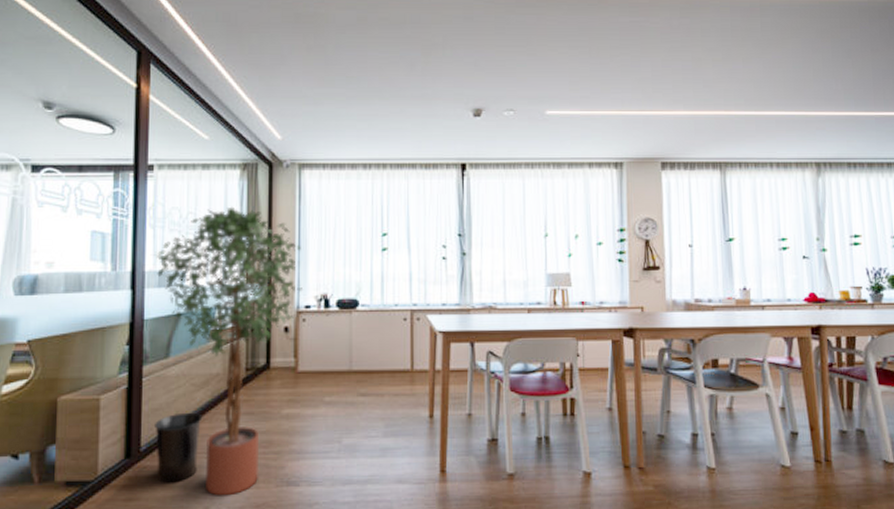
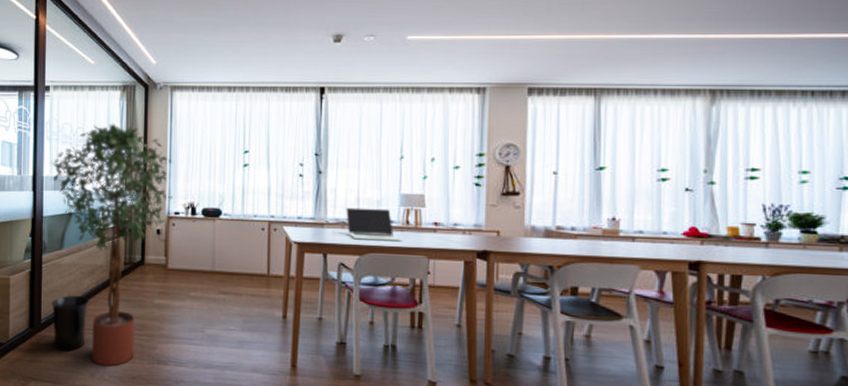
laptop: none [492,290,551,325] -> present [346,207,403,242]

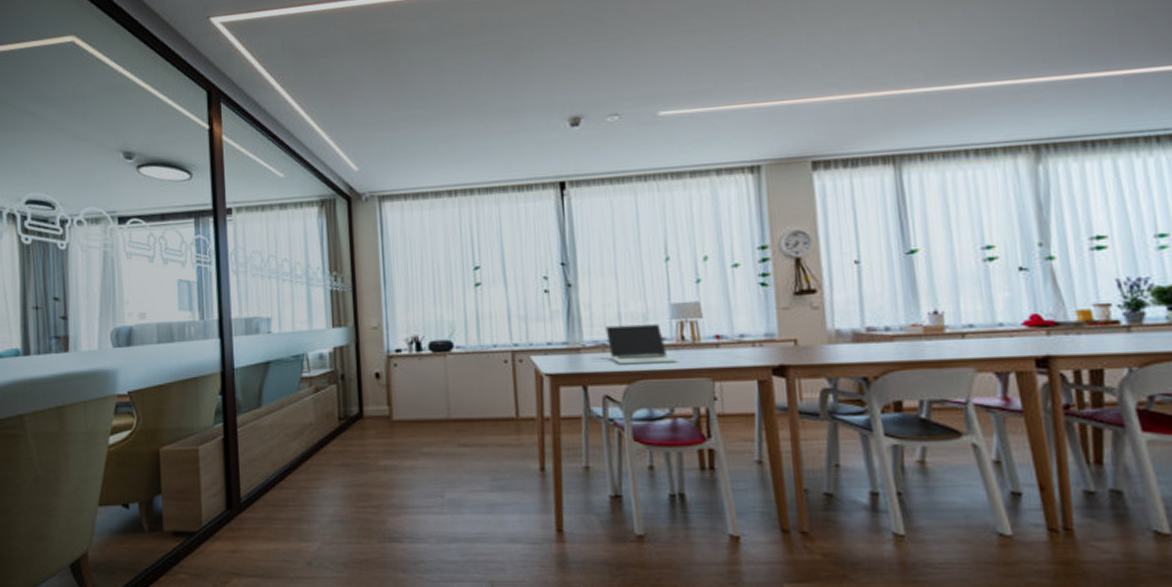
potted tree: present [50,123,174,367] -> none [238,246,393,551]
waste bin: present [52,295,89,352] -> none [252,463,299,536]

